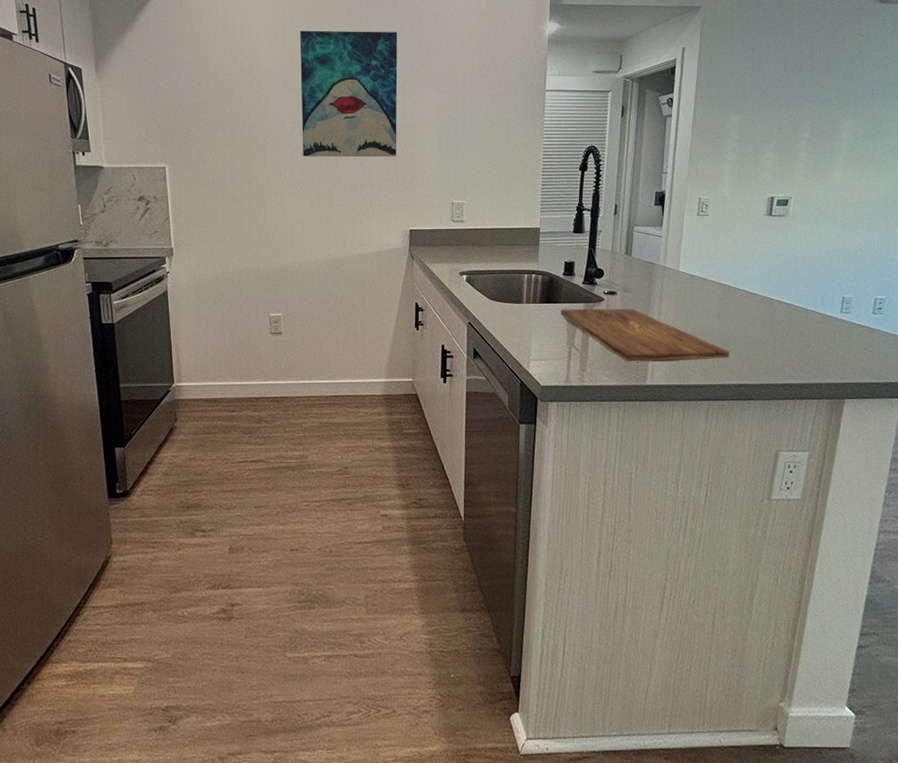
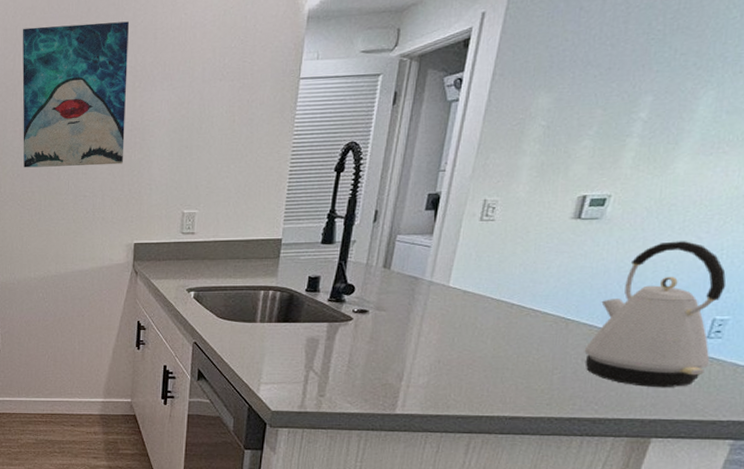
cutting board: present [560,308,730,362] -> none [299,329,504,388]
kettle: none [787,235,880,356] -> present [584,241,727,388]

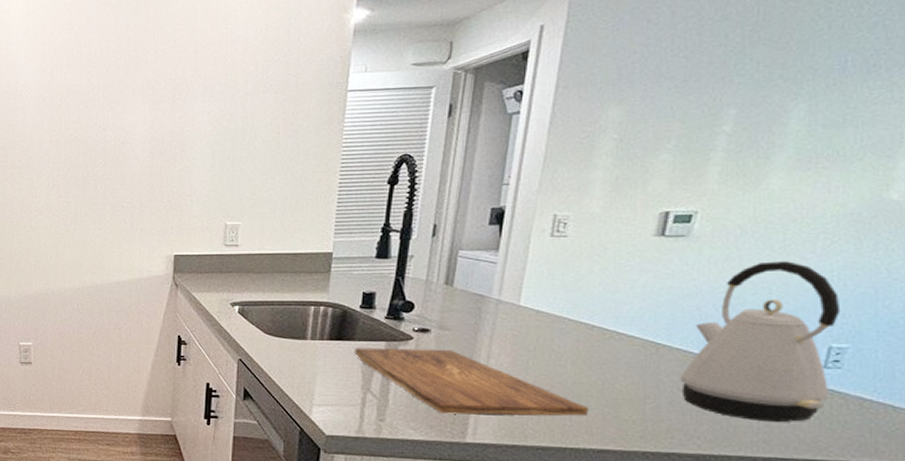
wall art: present [22,21,130,168] -> none [59,36,169,178]
cutting board: none [299,329,504,388] -> present [354,347,588,416]

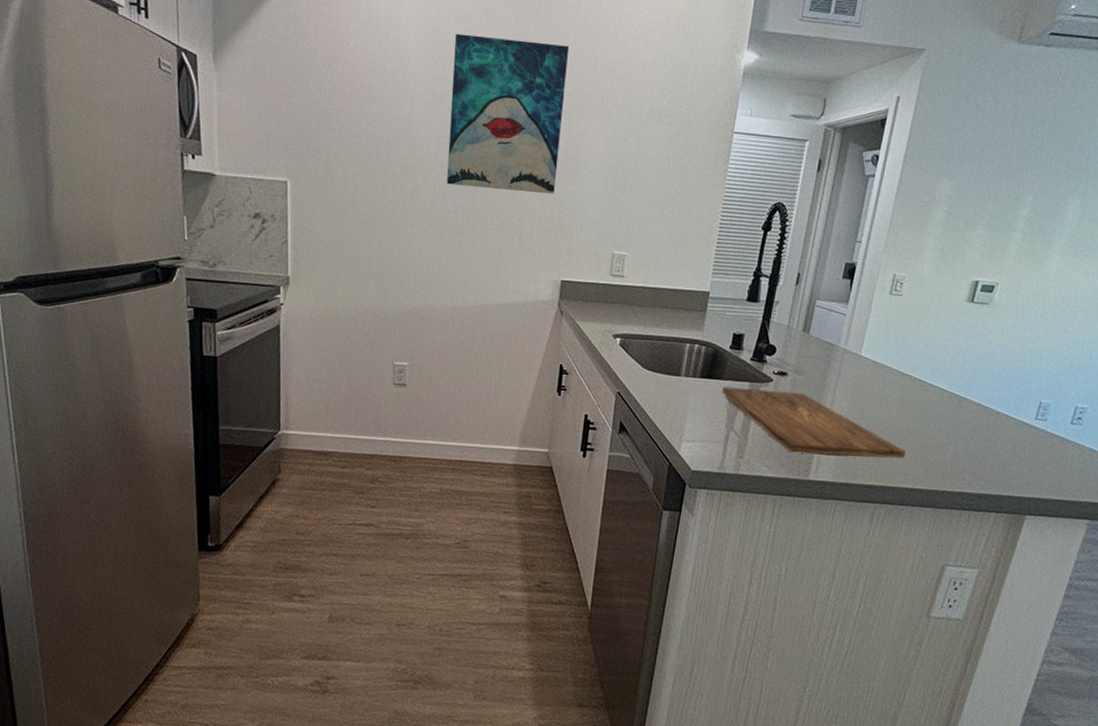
wall art: none [59,36,169,178] -> present [447,33,570,195]
kettle: present [680,261,841,423] -> none [973,331,1086,469]

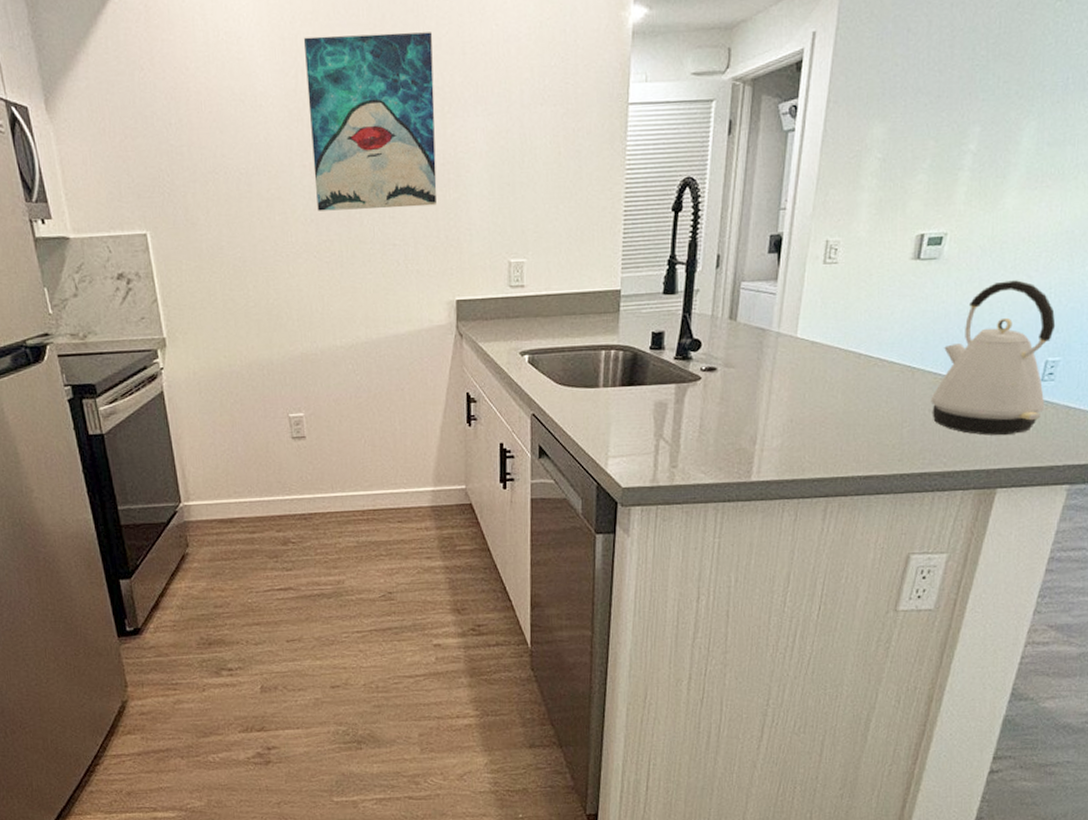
cutting board: present [722,386,906,458] -> none [646,387,856,454]
kettle: none [973,331,1086,469] -> present [931,280,1056,436]

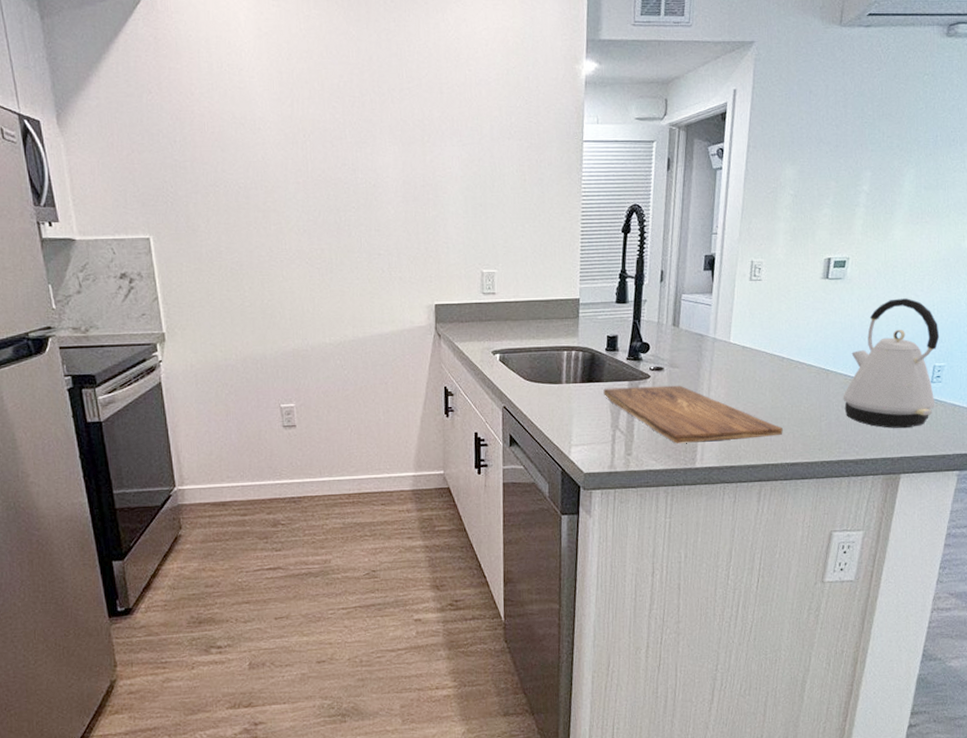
wall art: present [303,32,437,211] -> none [299,72,418,223]
cutting board: none [646,387,856,454] -> present [603,385,783,443]

